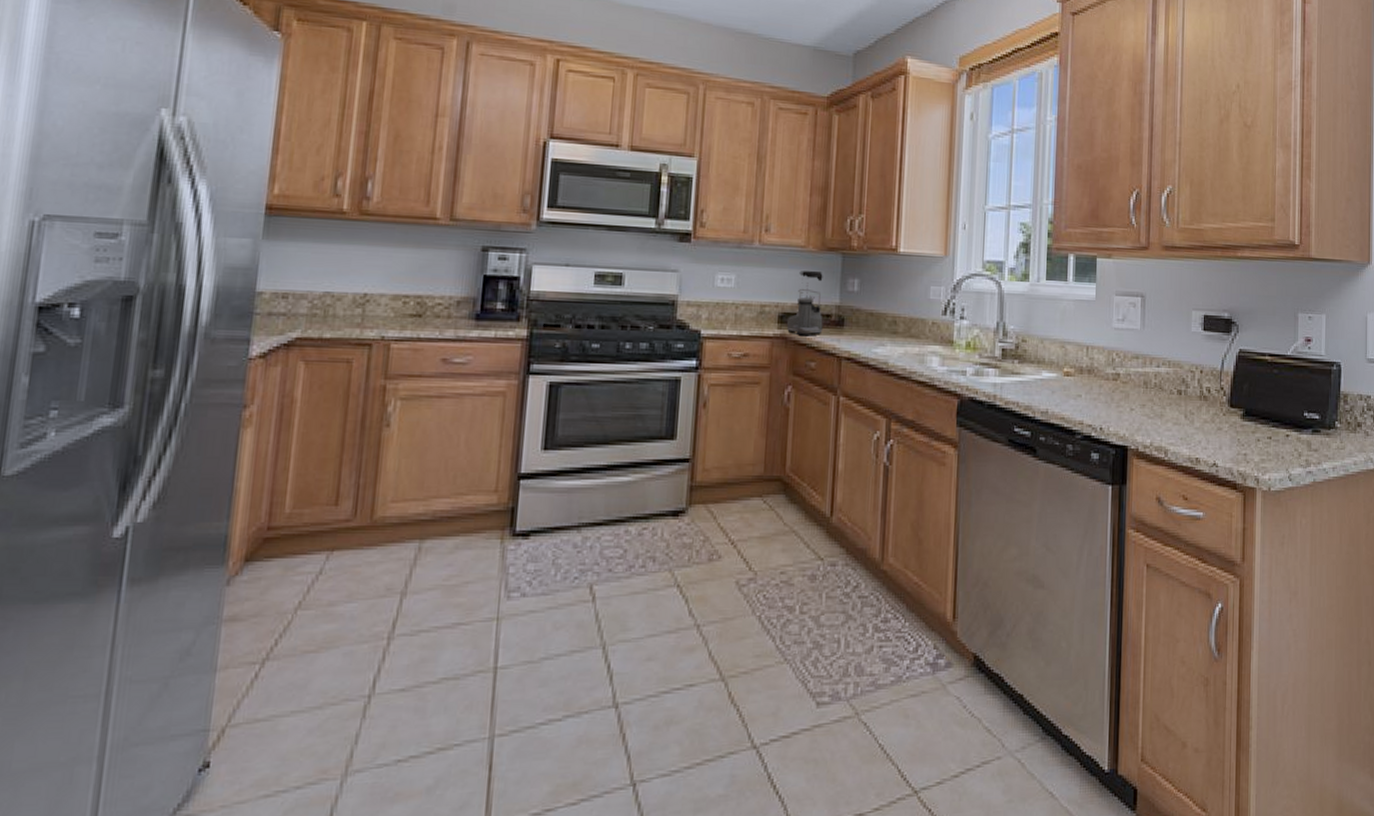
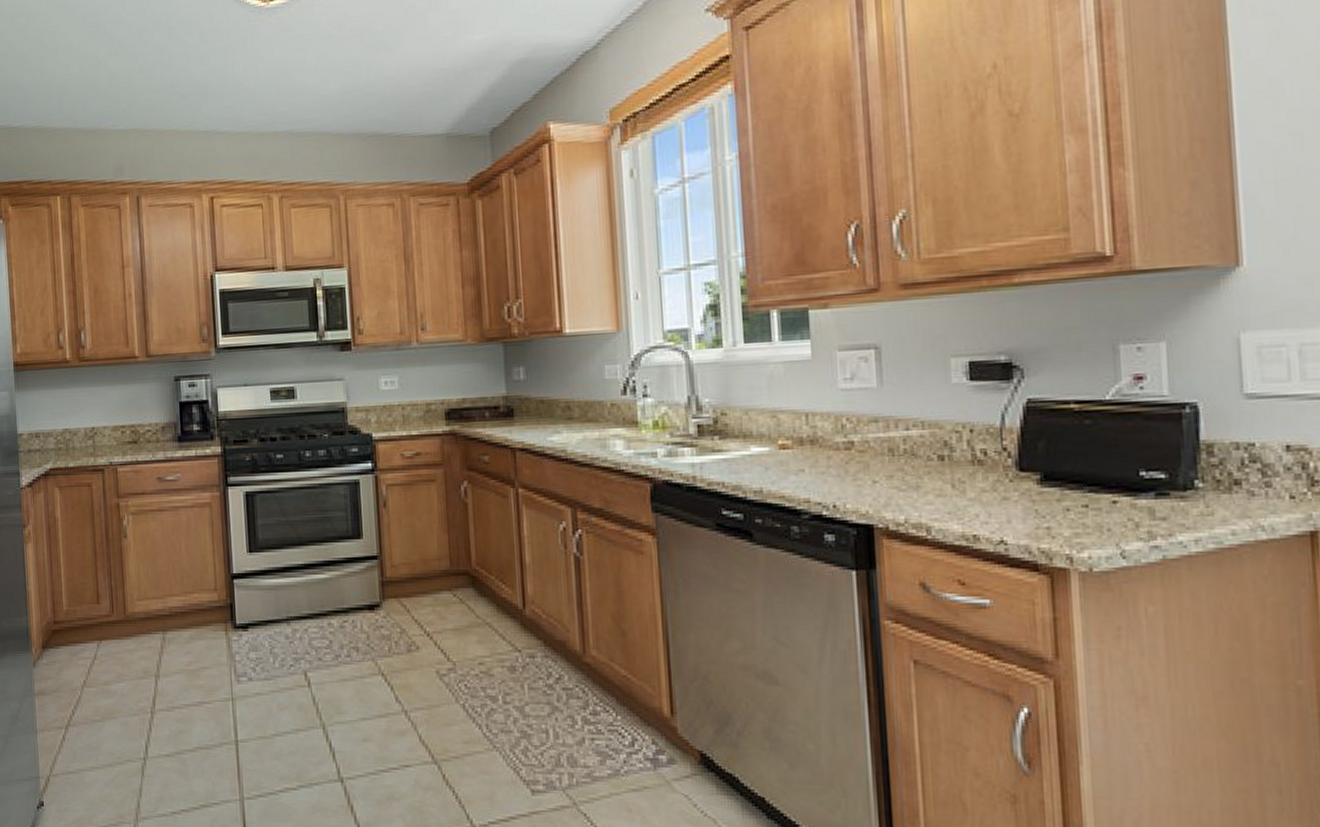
blender: present [786,270,823,338] -> none [454,363,492,432]

